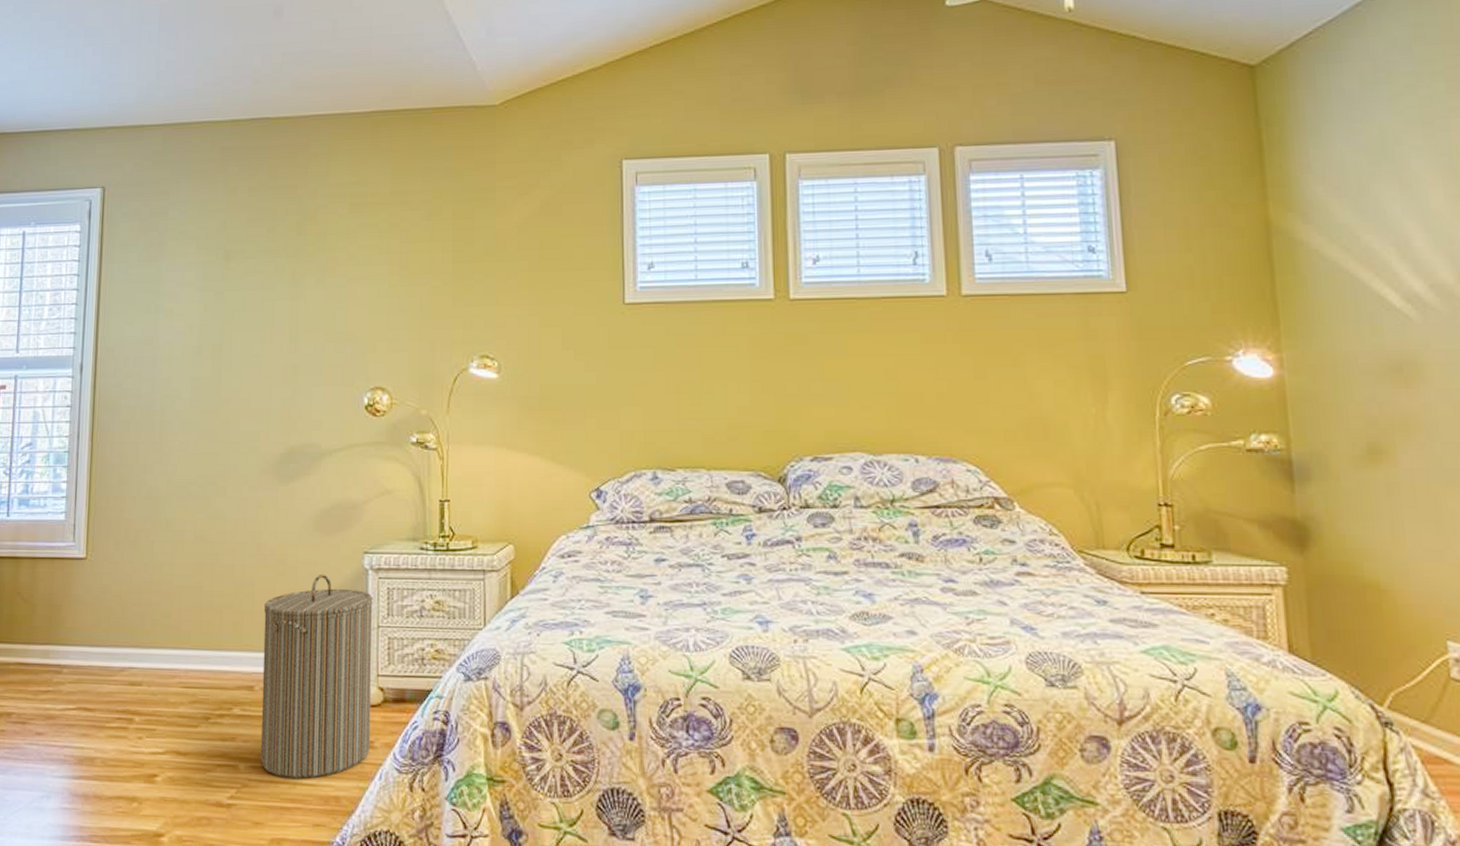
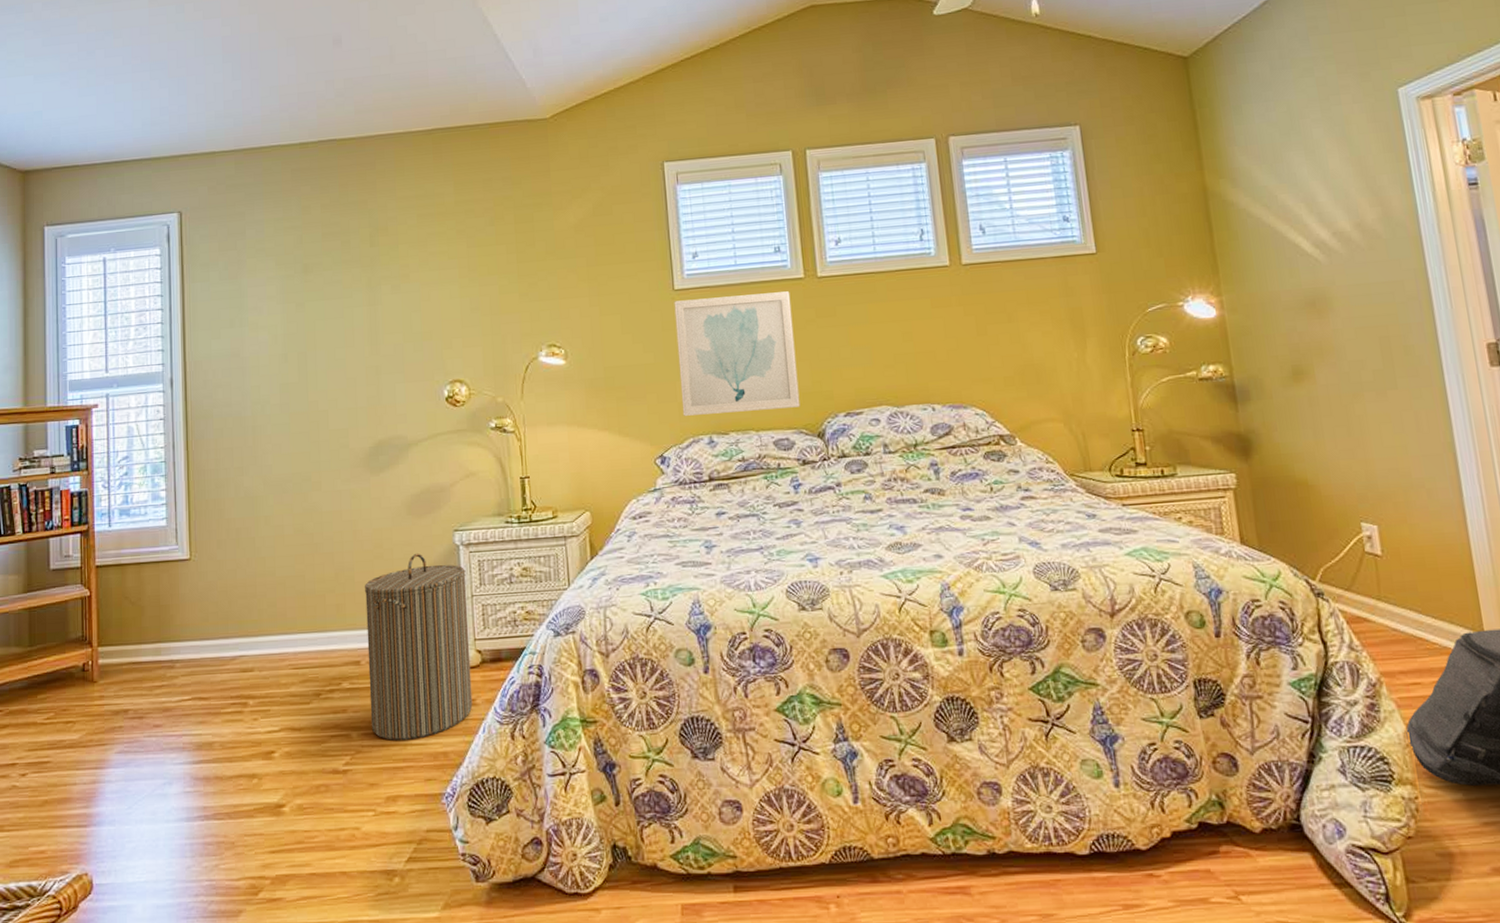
wall art: none [623,313,760,446] -> present [674,291,800,416]

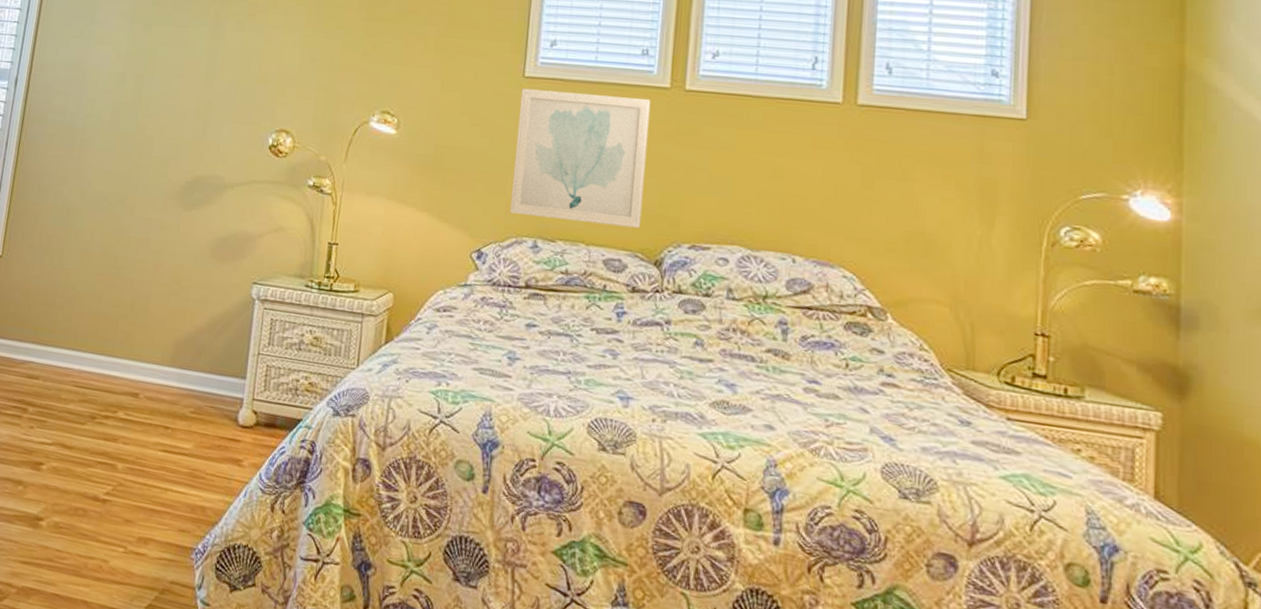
laundry hamper: present [364,553,473,741] -> none [137,297,257,487]

